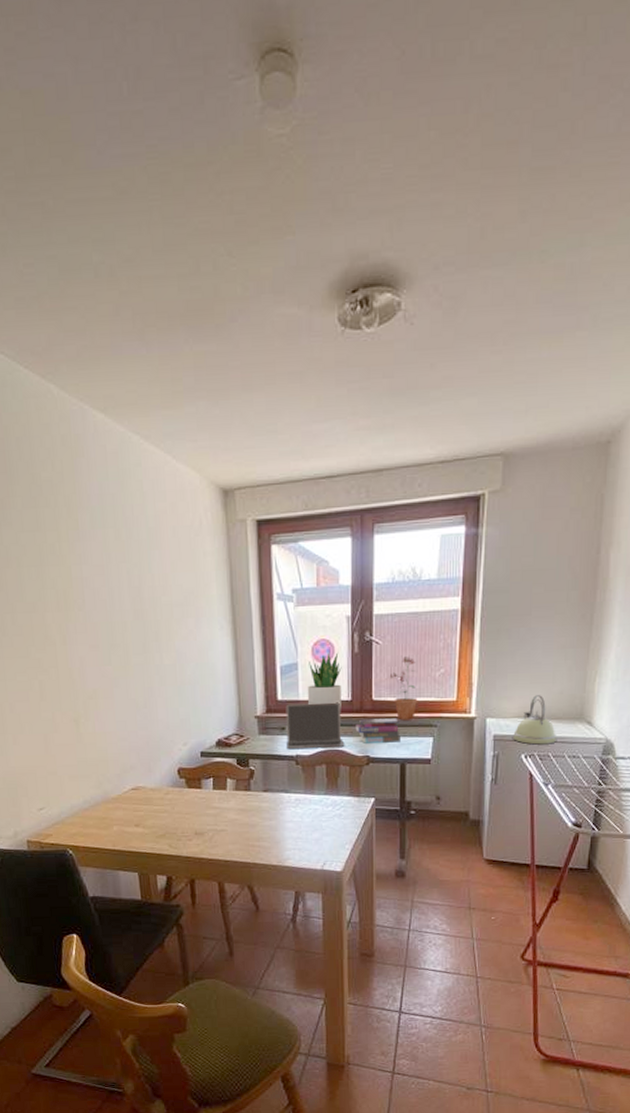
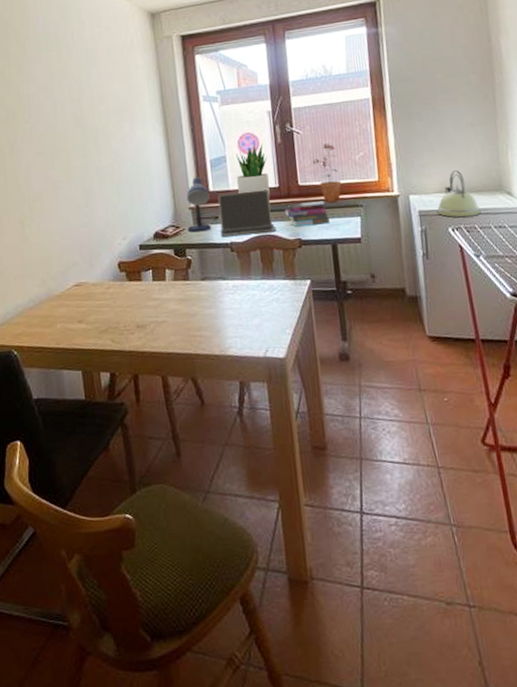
desk lamp: none [252,684,277,743] -> present [186,177,212,233]

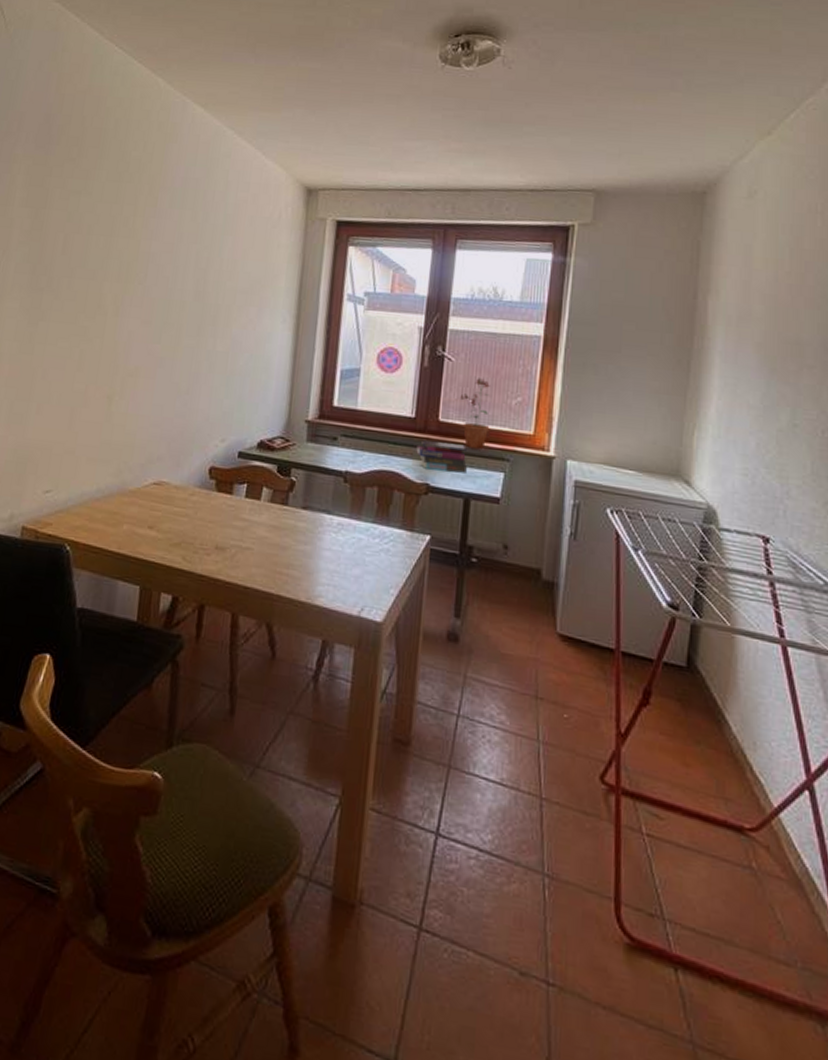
desk lamp: present [186,177,212,233] -> none [298,386,333,453]
laptop: present [217,189,277,237] -> none [336,412,402,469]
planter: present [236,143,270,198] -> none [365,362,408,429]
kettle: present [436,170,481,218] -> none [596,441,649,501]

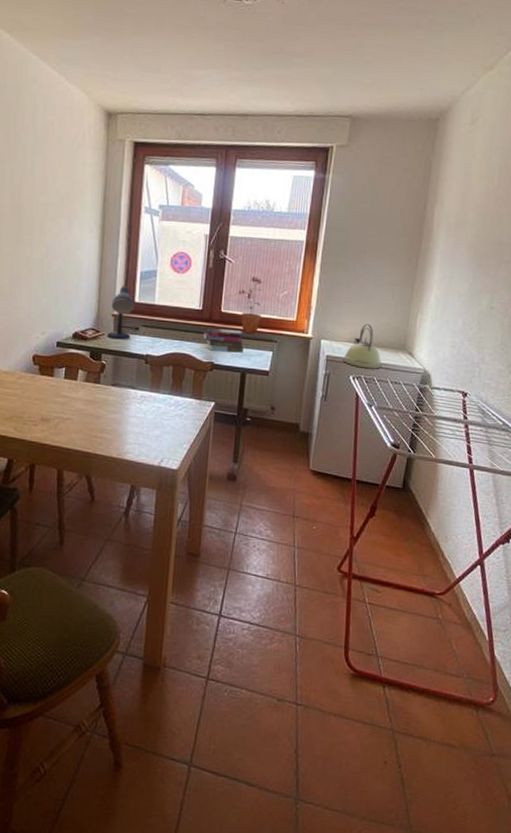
desk lamp: none [298,386,333,453] -> present [106,286,134,340]
kettle: none [596,441,649,501] -> present [342,324,382,369]

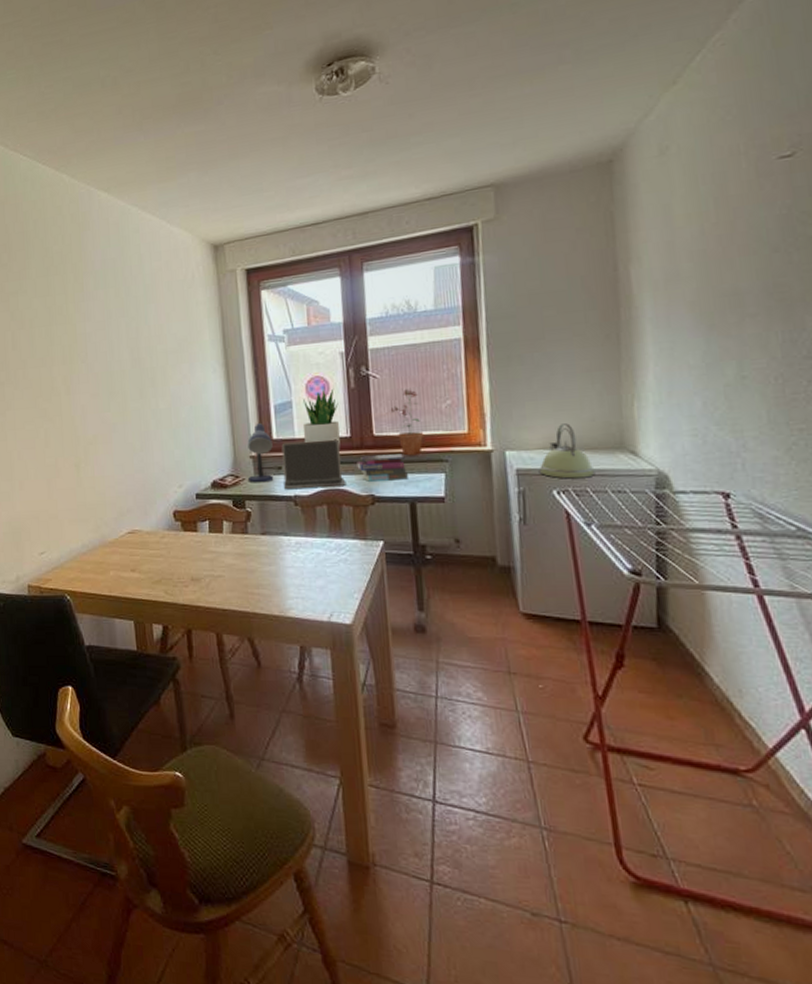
laptop: none [138,306,192,352] -> present [281,439,347,489]
planter: none [162,264,197,319] -> present [302,388,341,449]

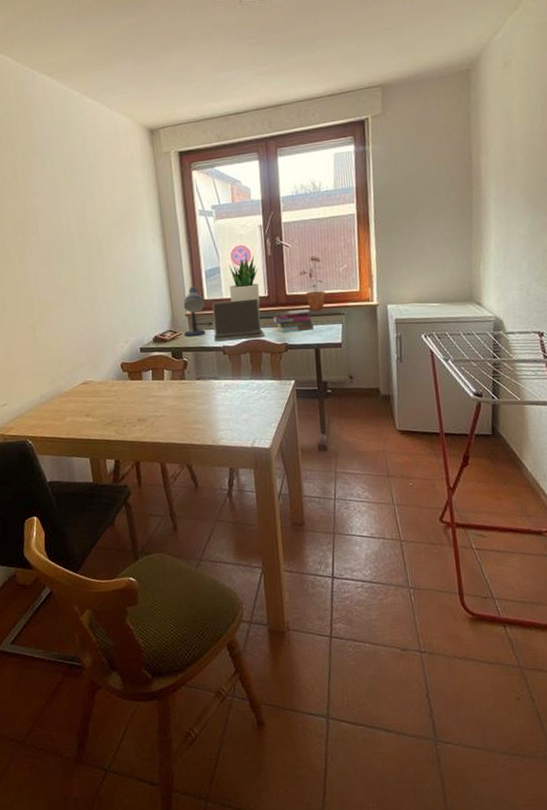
kettle: present [538,423,596,479] -> none [411,282,452,326]

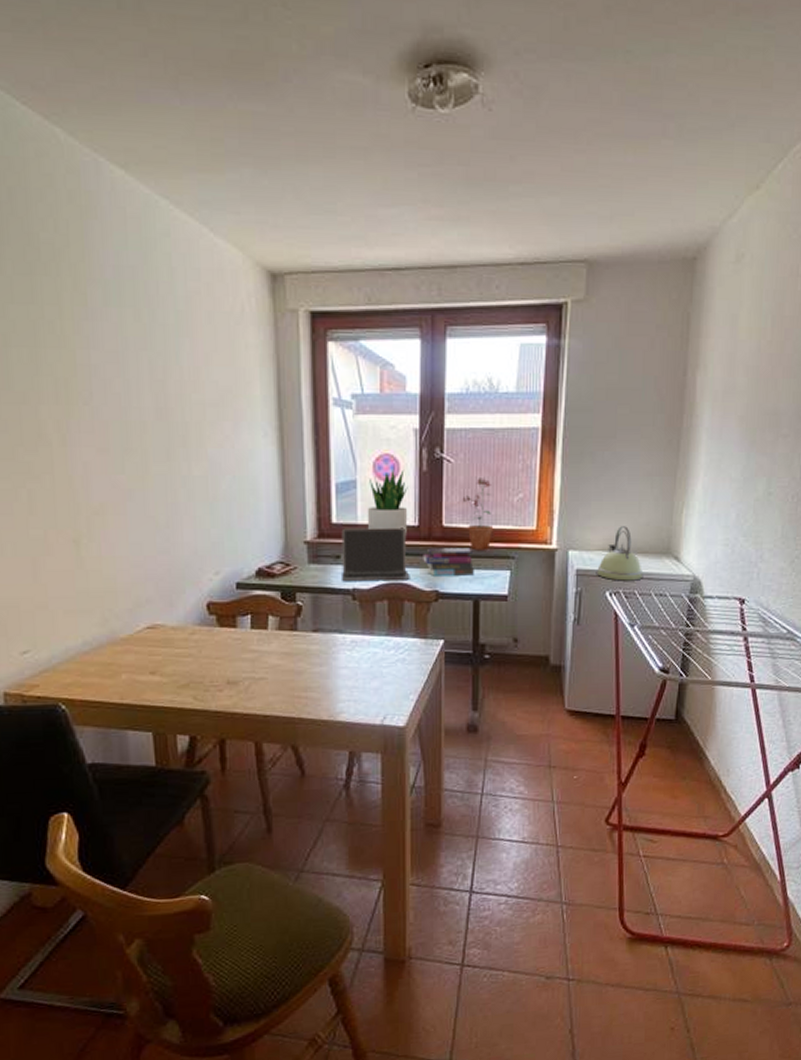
desk lamp: present [183,286,206,338] -> none [300,504,331,573]
kettle: none [411,282,452,326] -> present [596,526,644,581]

